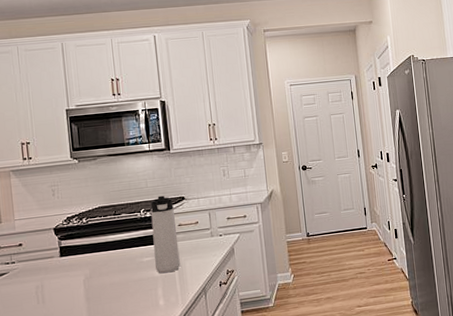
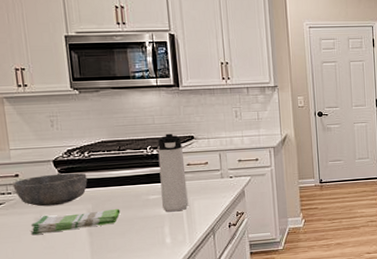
bowl: none [16,239,86,274] -> present [13,172,88,207]
dish towel: none [32,272,116,304] -> present [31,208,121,236]

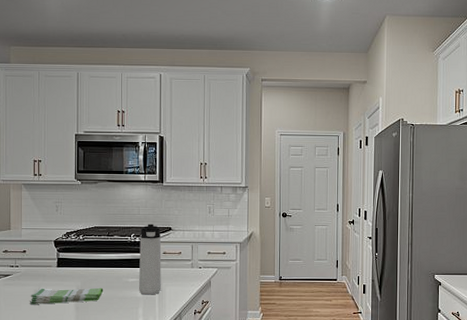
bowl: present [13,172,88,207] -> none [21,252,80,281]

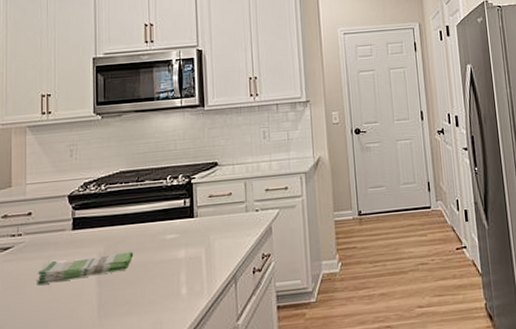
thermos bottle: present [139,224,162,295] -> none [178,160,209,255]

